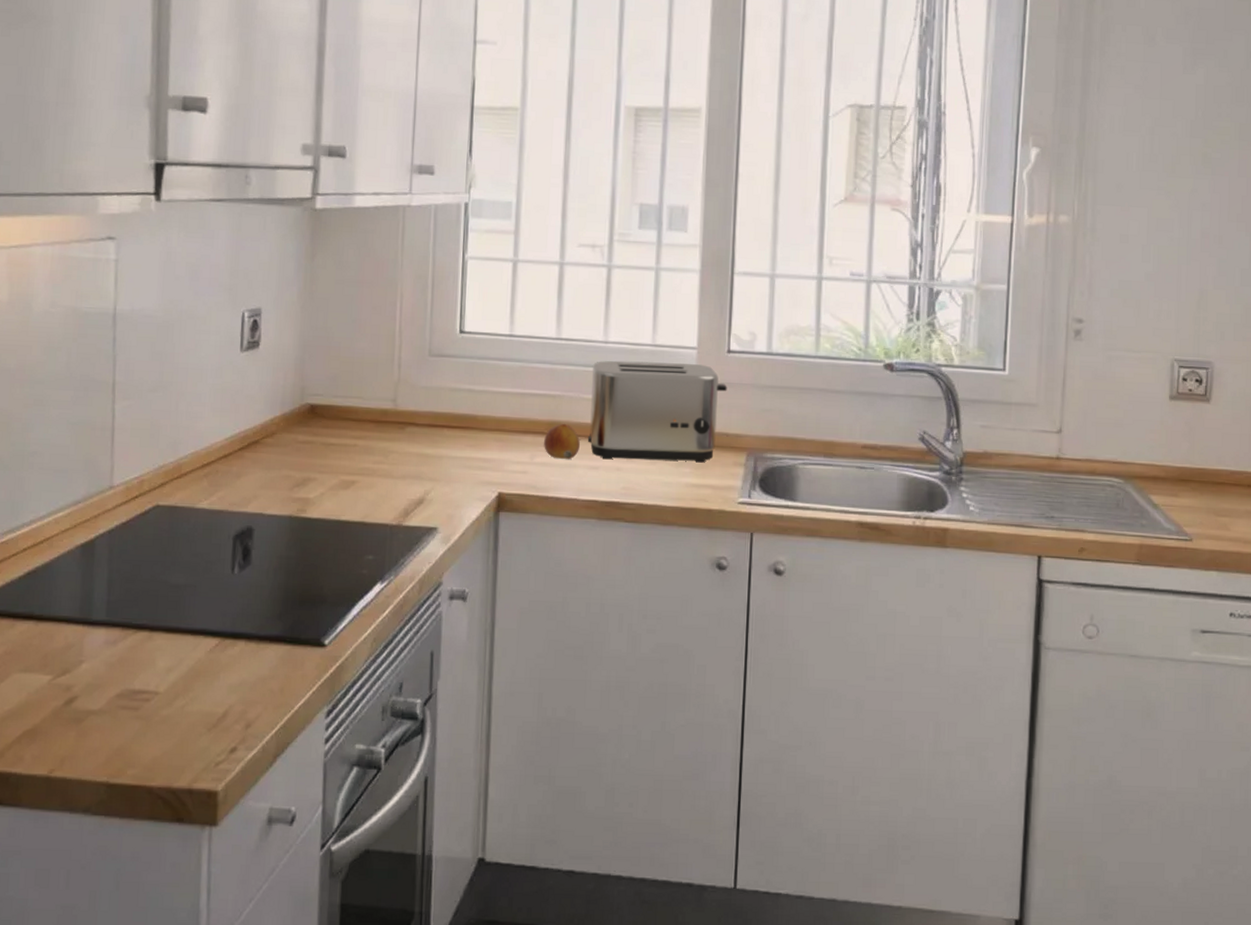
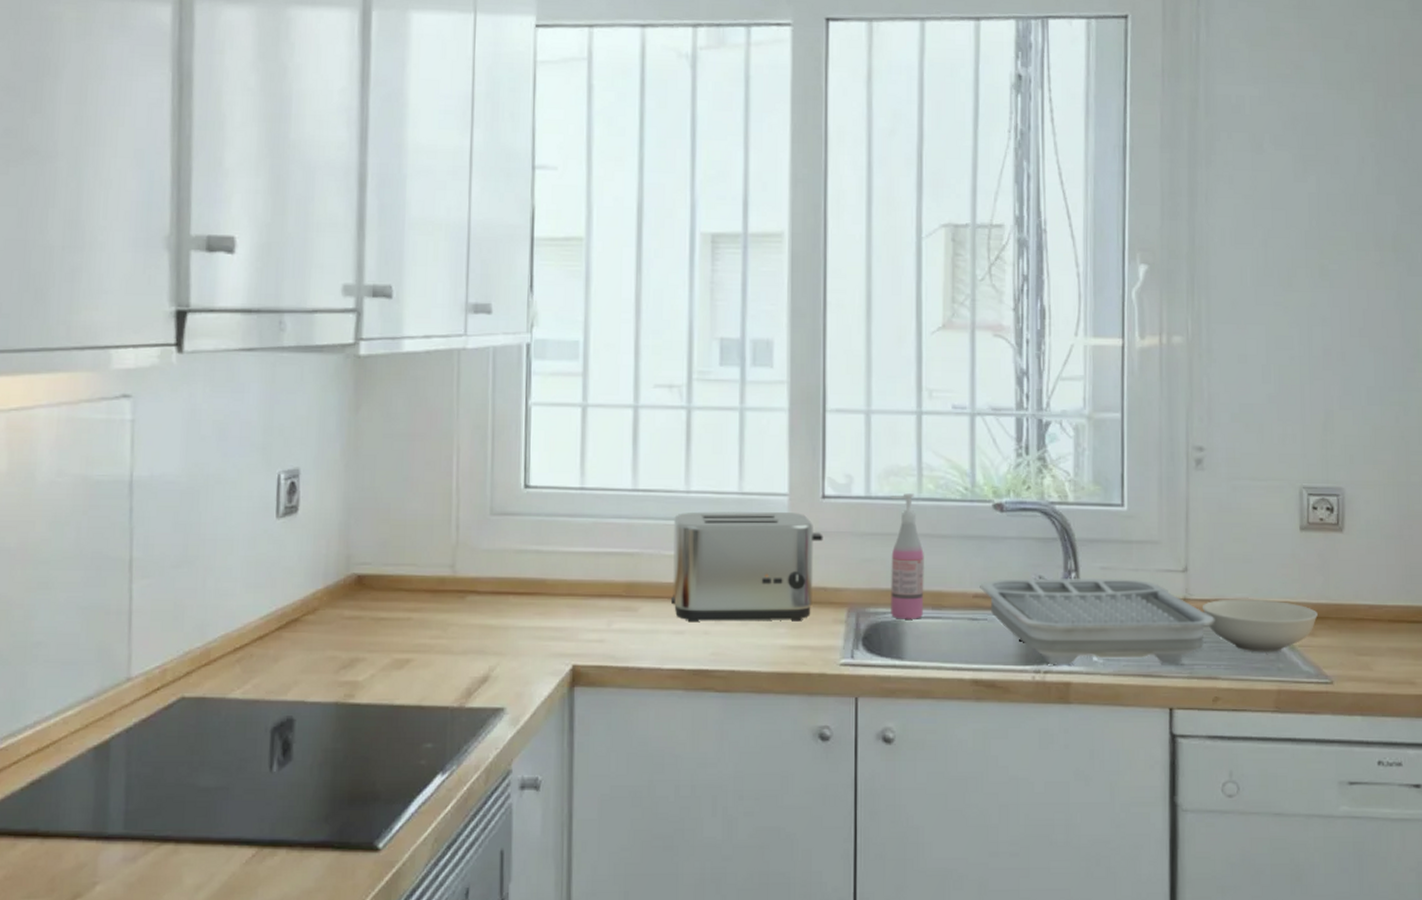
fruit: present [544,423,580,459] -> none [622,584,662,624]
soap dispenser: none [786,351,819,466] -> present [890,493,924,619]
dish rack: none [868,433,1085,515] -> present [980,577,1215,665]
bowl: none [1073,459,1181,510] -> present [1202,599,1318,652]

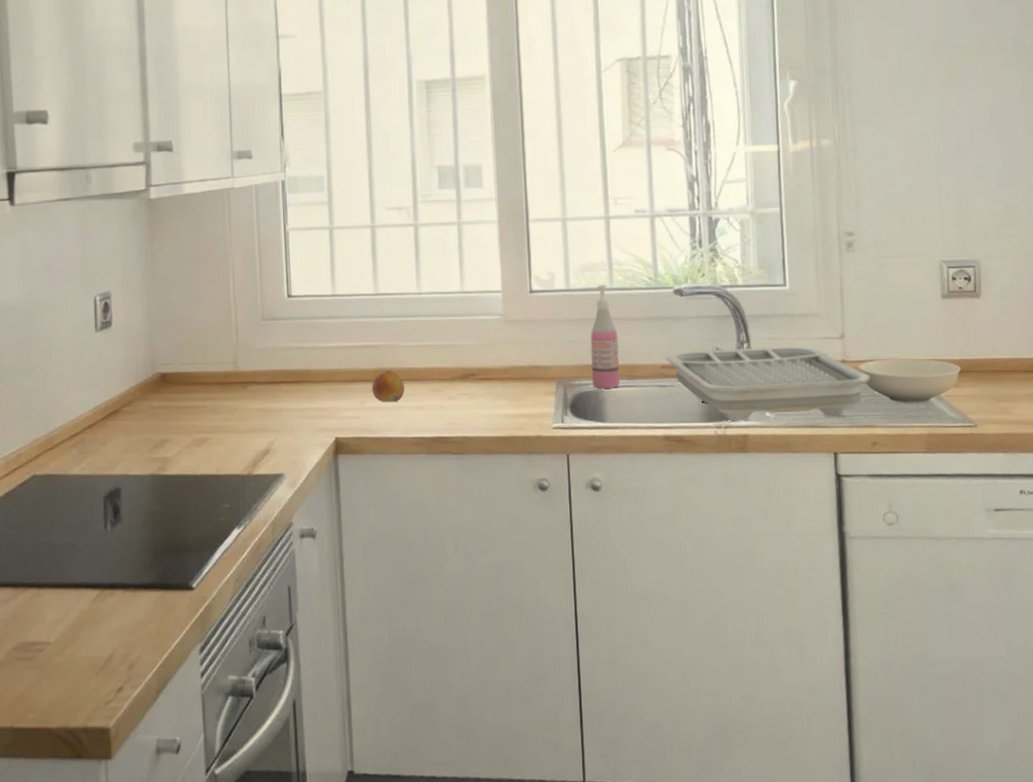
fruit: none [622,584,662,624] -> present [372,370,404,402]
toaster: present [670,511,823,621] -> none [409,306,533,398]

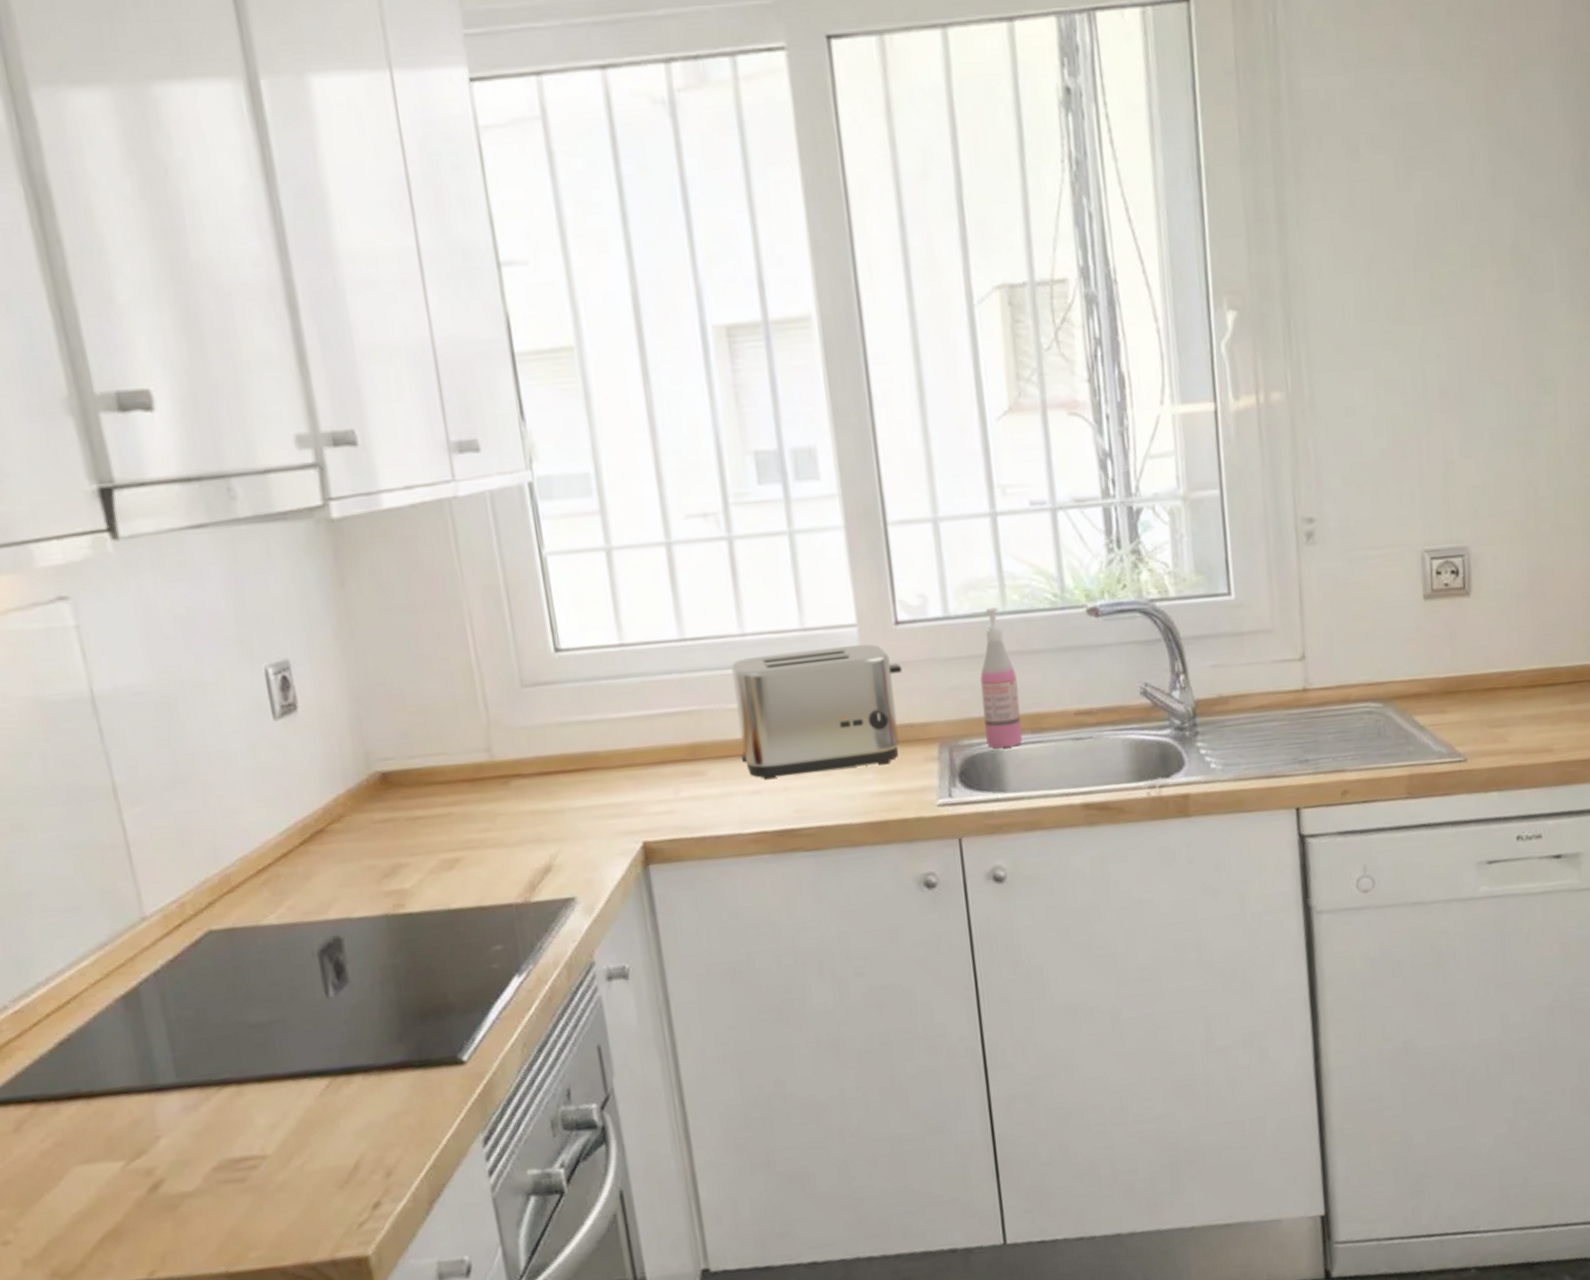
fruit: present [372,370,404,402] -> none [687,743,734,789]
toaster: none [409,306,533,398] -> present [731,644,903,779]
dish rack: present [666,346,870,421] -> none [1081,674,1339,778]
bowl: present [858,358,961,403] -> none [1323,679,1447,738]

